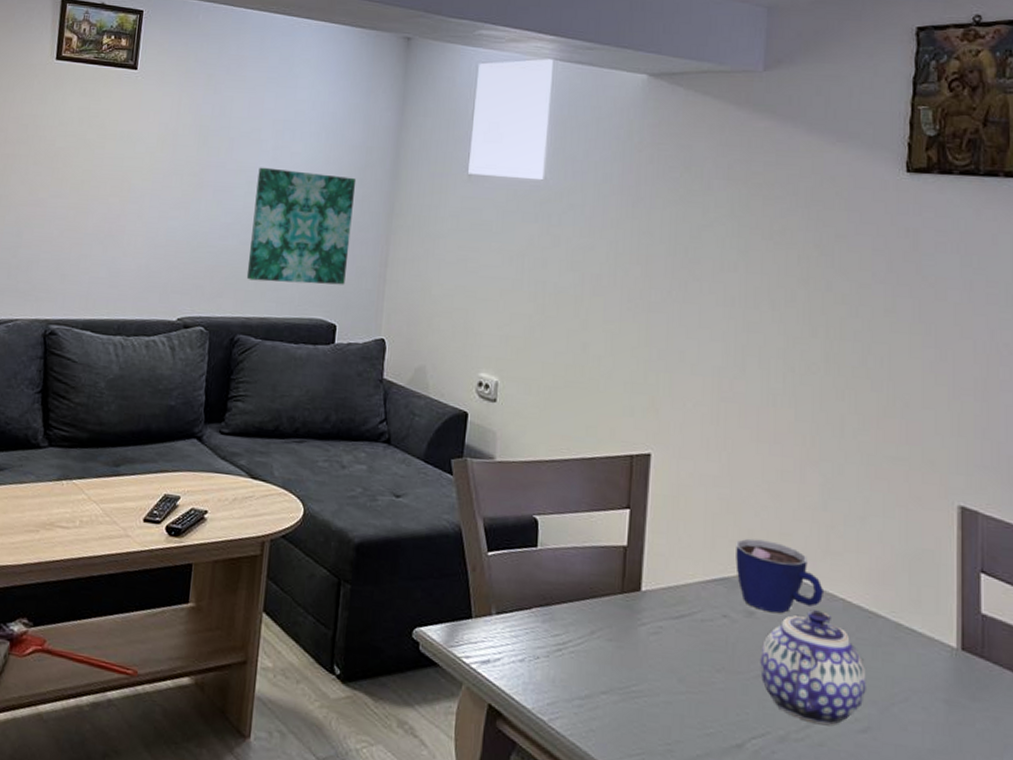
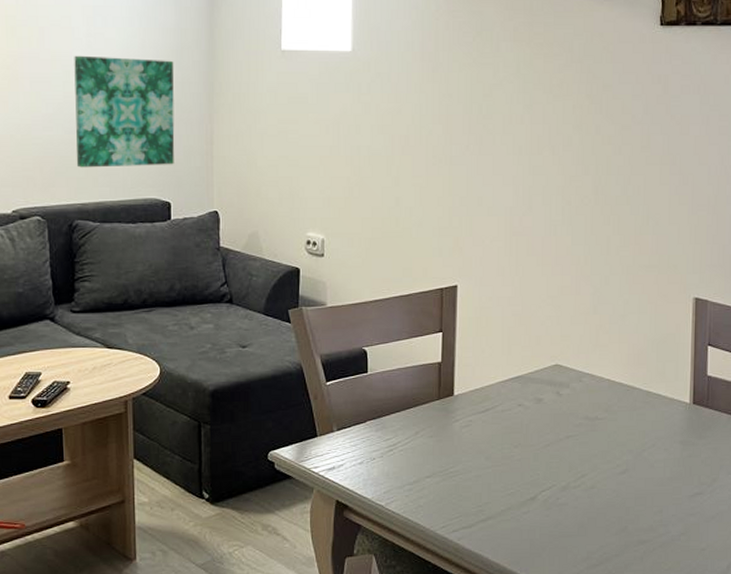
cup: present [736,538,823,613] -> none [527,343,594,398]
teapot: present [760,610,866,726] -> none [547,391,625,474]

